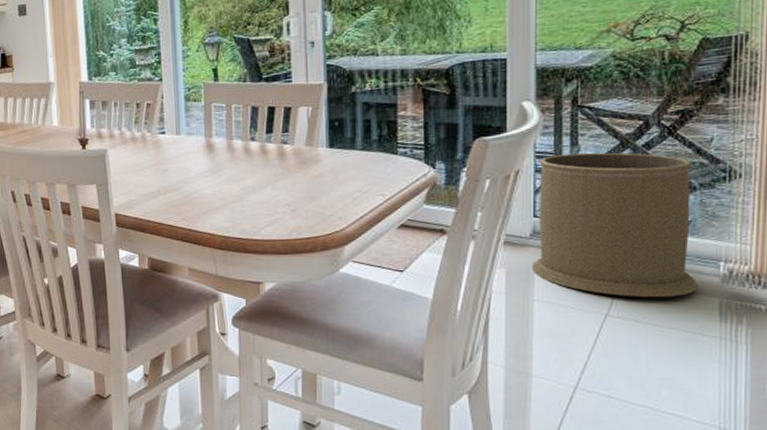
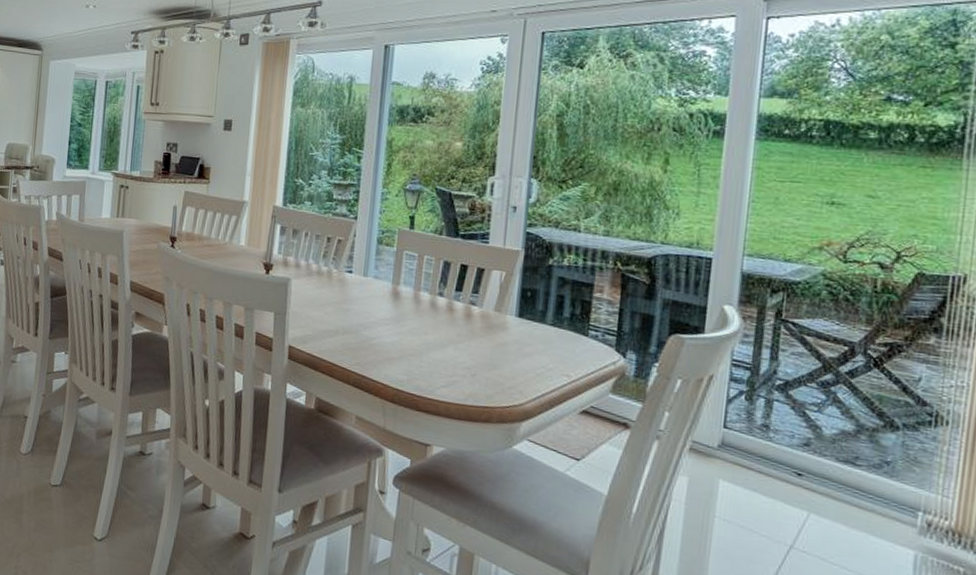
trash can: present [532,152,698,298] -> none [716,366,896,541]

